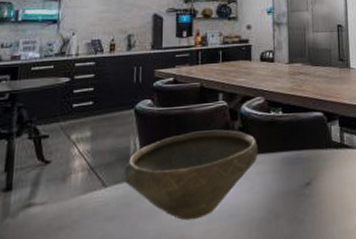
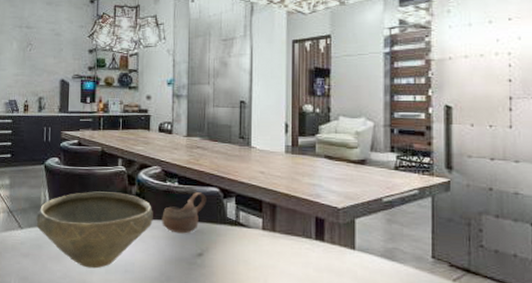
cup: none [267,119,311,165] -> present [162,192,207,234]

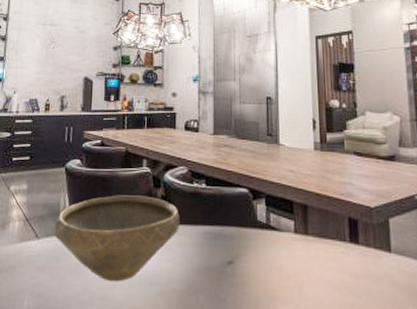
cup: present [162,192,207,234] -> none [189,194,236,240]

